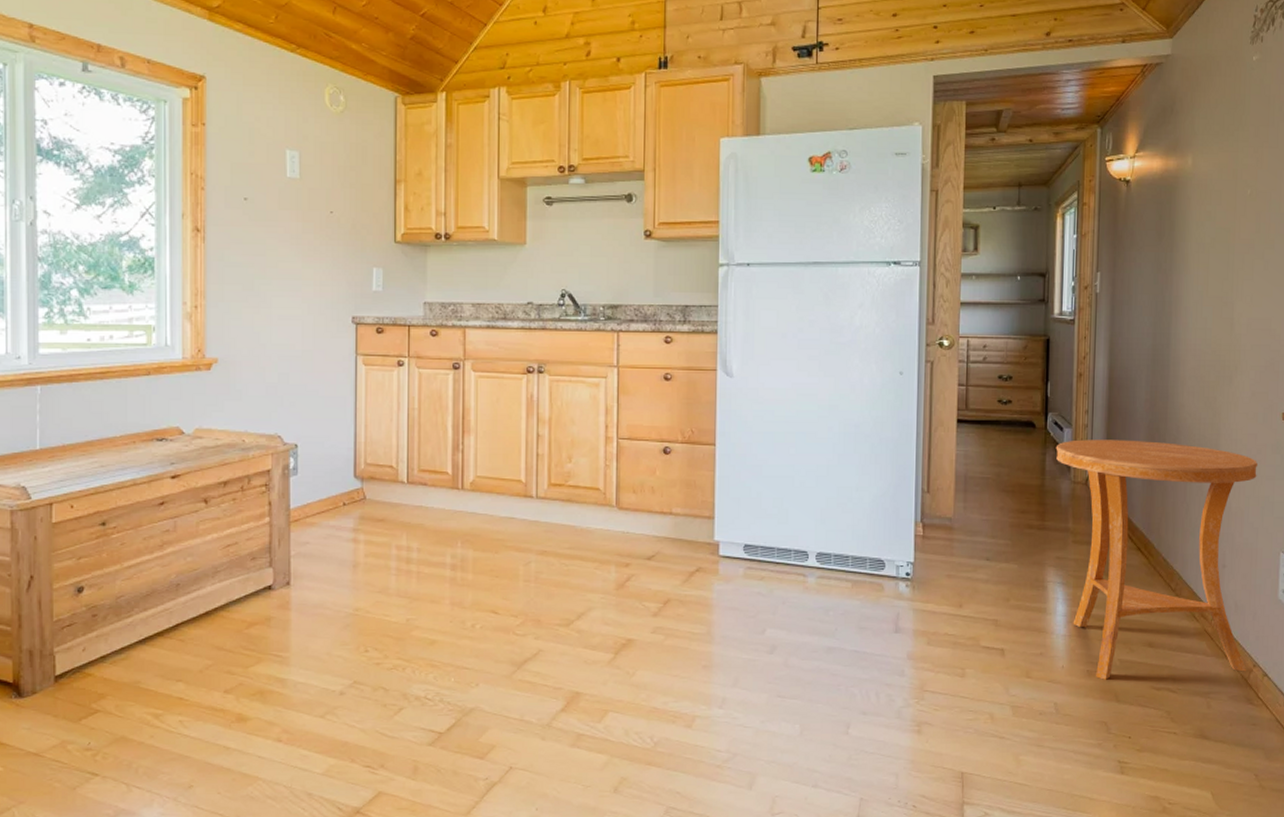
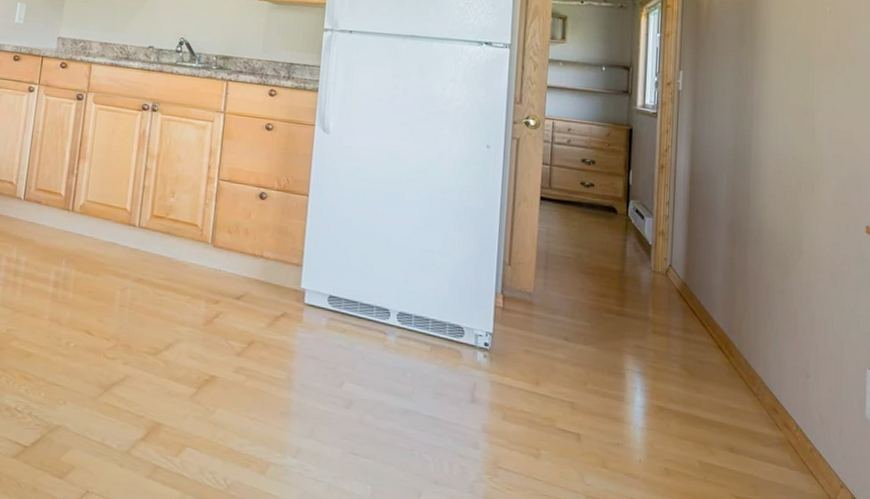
side table: present [1055,439,1257,680] -> none [636,229,841,492]

